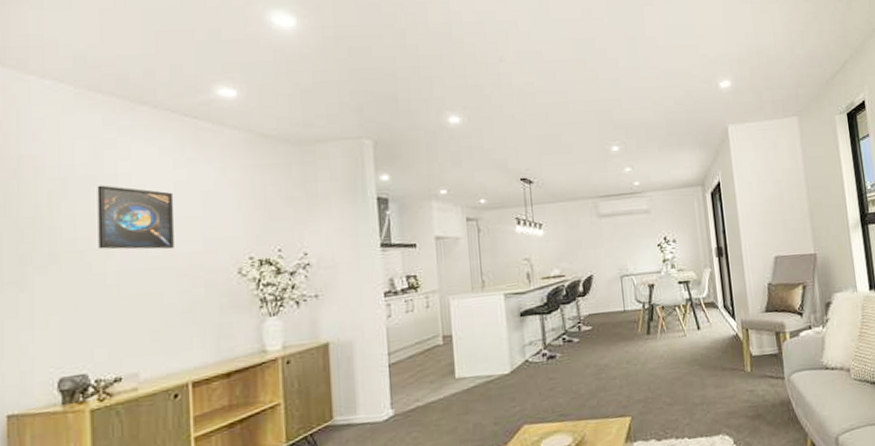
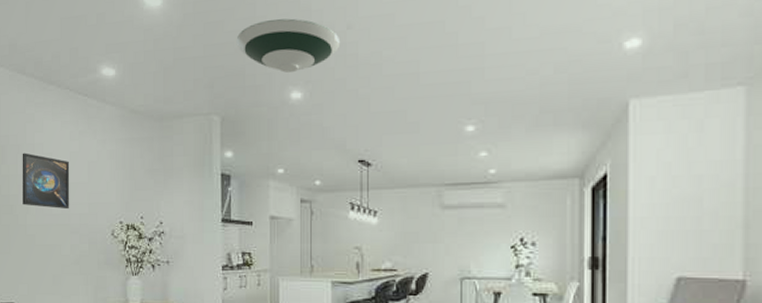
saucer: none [386,49,495,99] -> present [236,18,341,73]

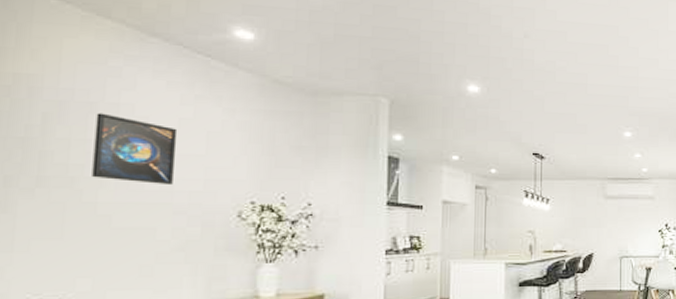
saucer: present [236,18,341,73] -> none [410,15,518,67]

